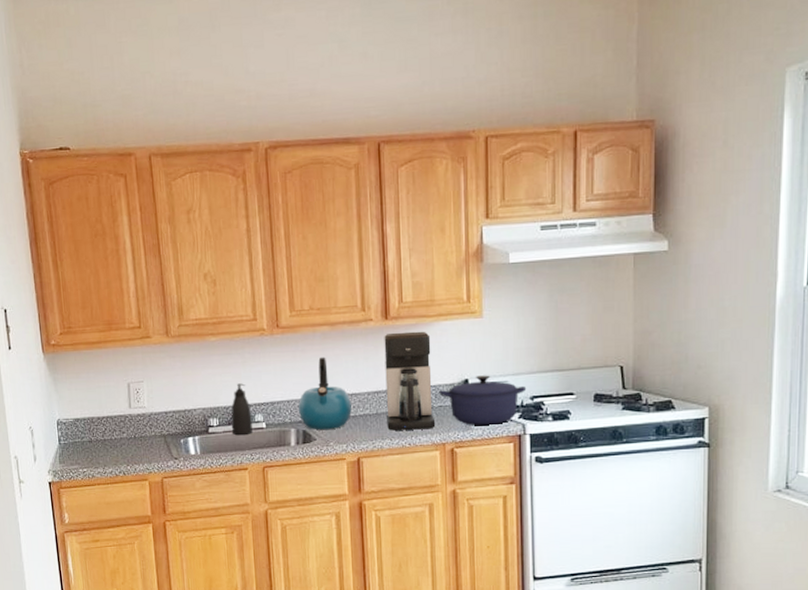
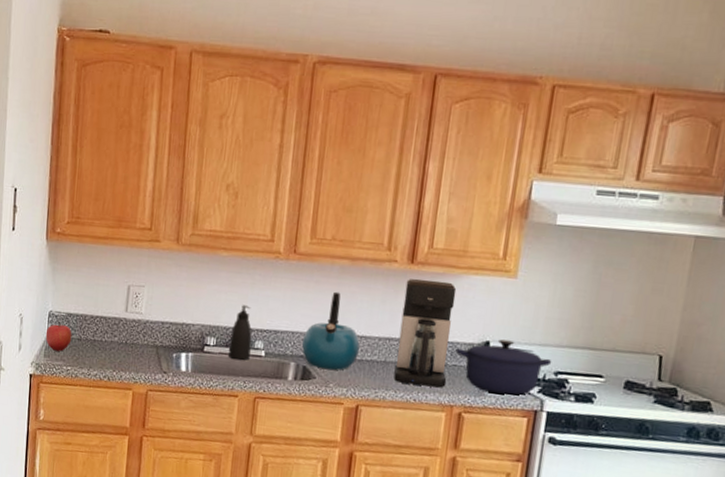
fruit: none [57,428,83,456] -> present [45,322,72,352]

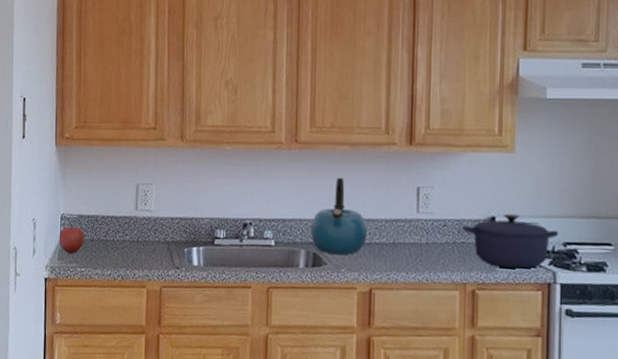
soap dispenser: present [229,305,252,360] -> none [239,196,261,251]
coffee maker: present [394,279,457,388] -> none [404,159,457,266]

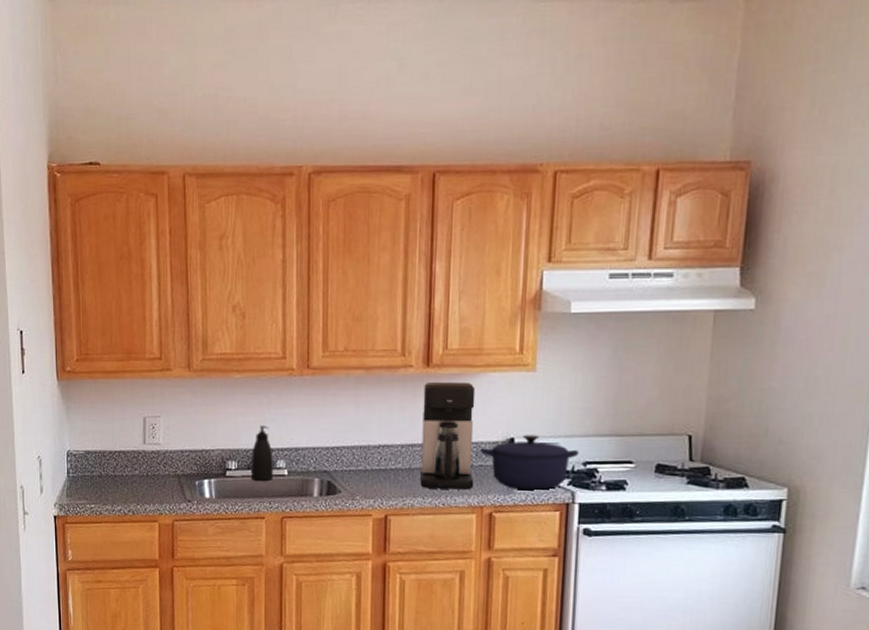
fruit: present [58,224,85,254] -> none [66,461,92,490]
soap dispenser: none [239,196,261,251] -> present [251,425,273,481]
kettle: present [310,177,367,255] -> none [323,403,383,482]
coffee maker: none [404,159,457,266] -> present [420,381,476,490]

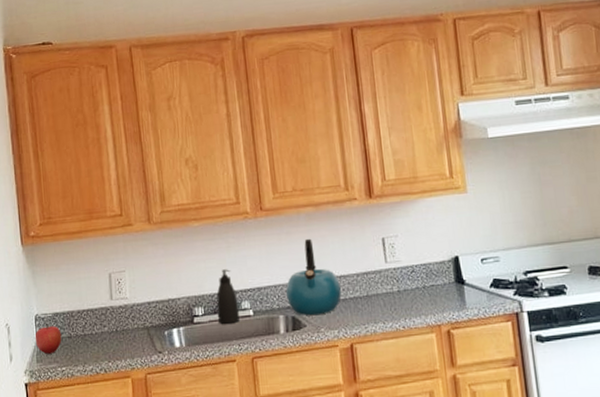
fruit: none [66,461,92,490] -> present [35,324,62,354]
kettle: none [323,403,383,482] -> present [285,238,342,315]
coffee maker: present [420,381,476,490] -> none [369,208,429,313]
cooking pot: present [480,433,580,491] -> none [429,250,519,305]

